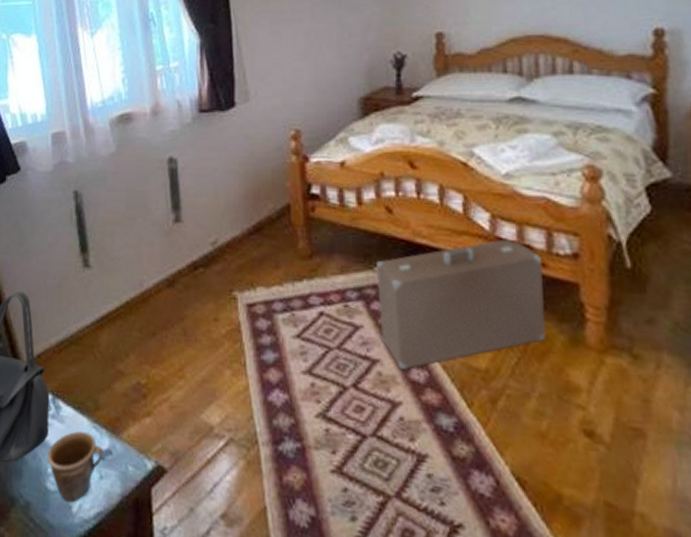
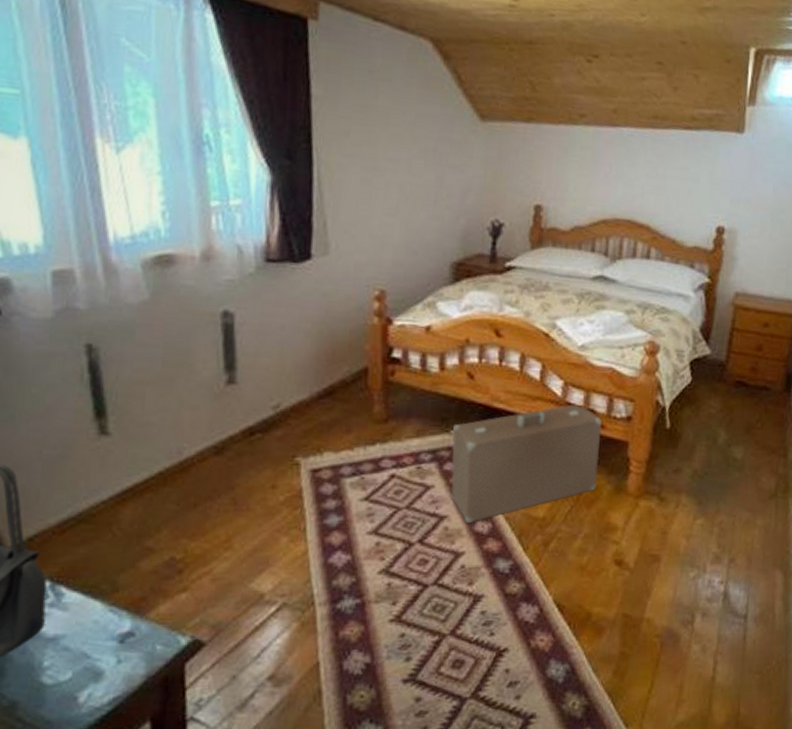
mug: present [47,431,104,502] -> none [43,617,124,693]

